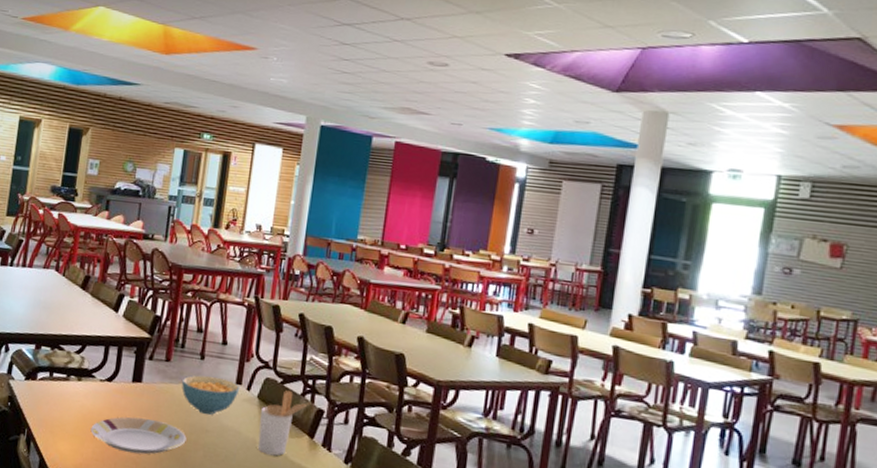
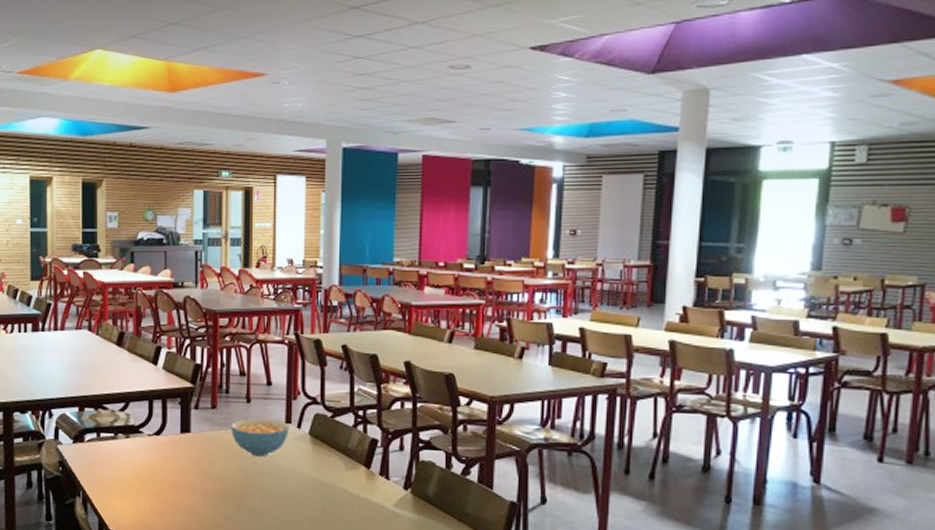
plate: present [90,417,187,455] -> none [145,467,242,503]
utensil holder: present [257,390,310,456] -> none [314,424,363,490]

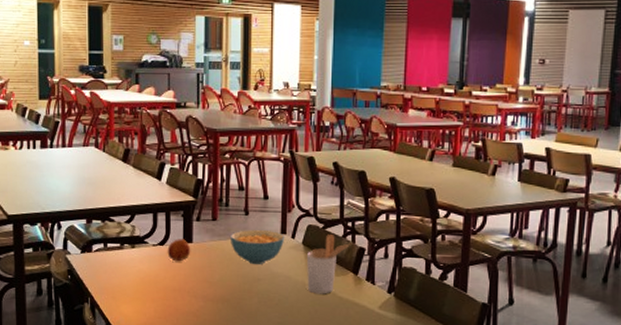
fruit: none [163,428,189,453] -> present [167,239,191,262]
utensil holder: none [314,424,363,490] -> present [307,234,351,294]

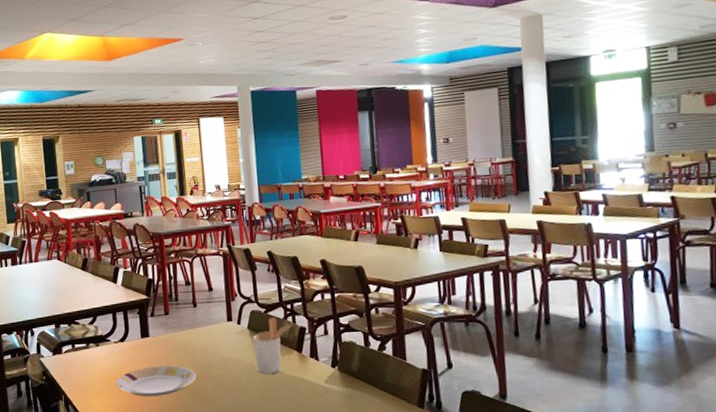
plate: none [150,275,241,307] -> present [115,366,197,396]
fruit: present [167,239,191,262] -> none [127,334,149,356]
cereal bowl: present [231,229,285,264] -> none [182,318,232,351]

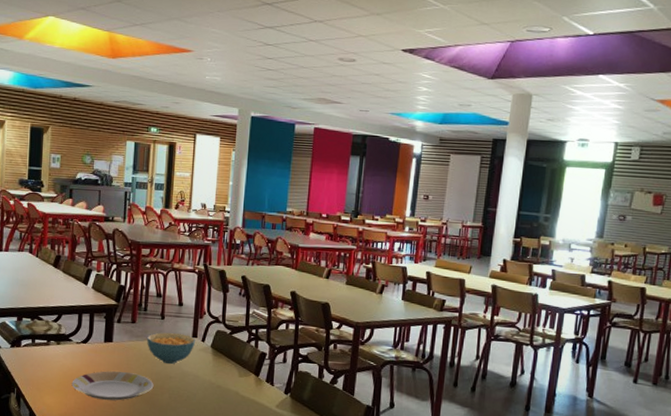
cereal bowl: none [182,318,232,351] -> present [147,332,196,364]
utensil holder: present [253,317,293,374] -> none [213,339,254,393]

